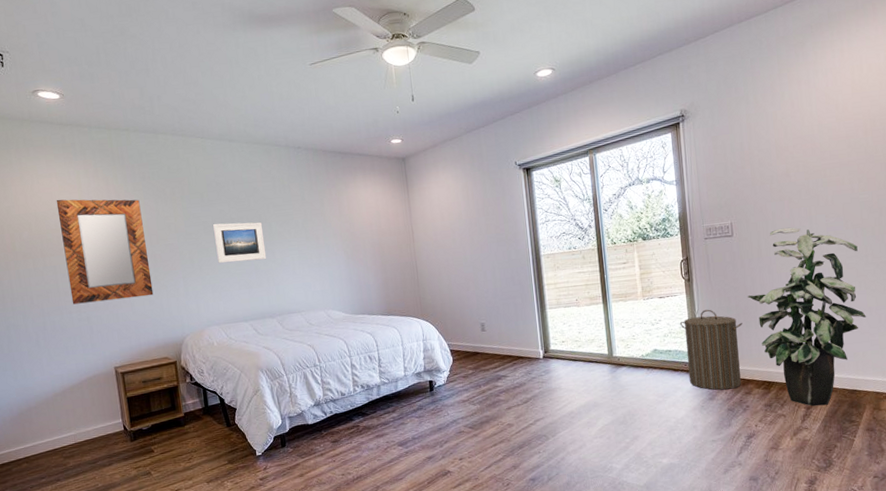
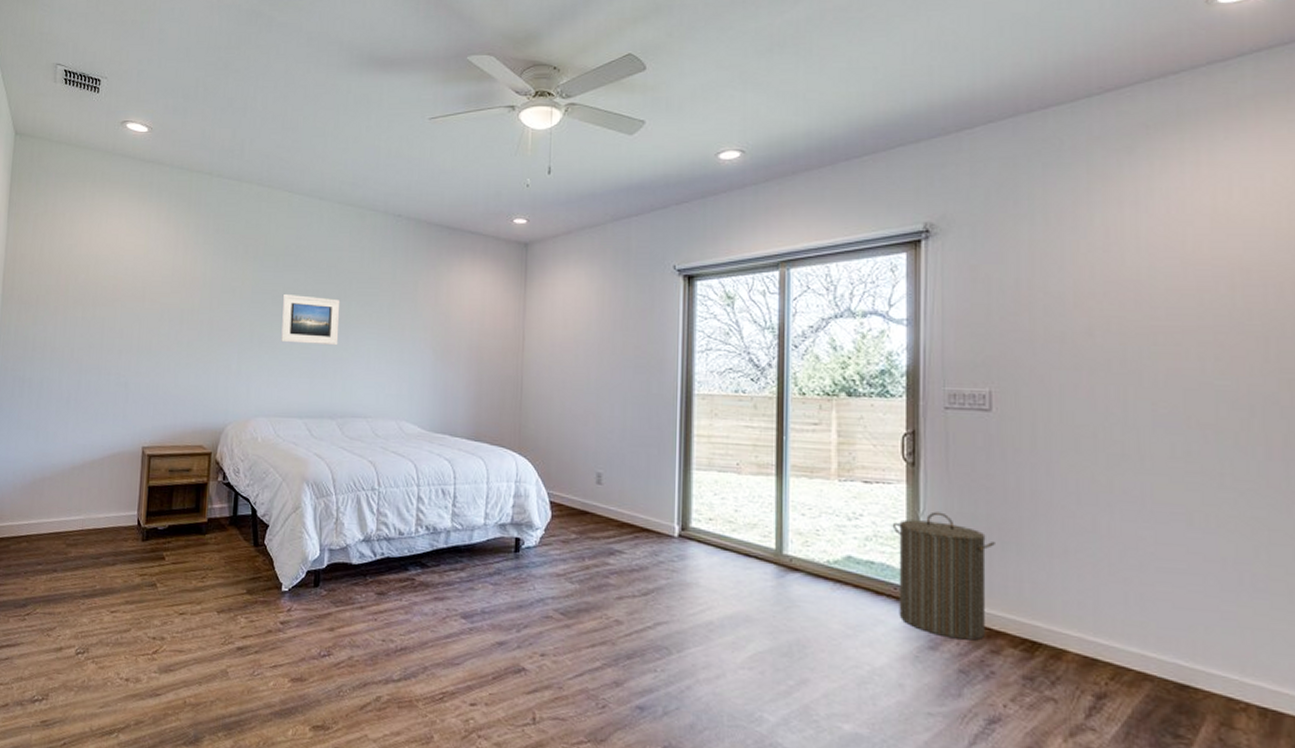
home mirror: present [56,199,154,305] -> none [113,243,208,369]
indoor plant: present [747,227,866,406] -> none [1006,411,1215,700]

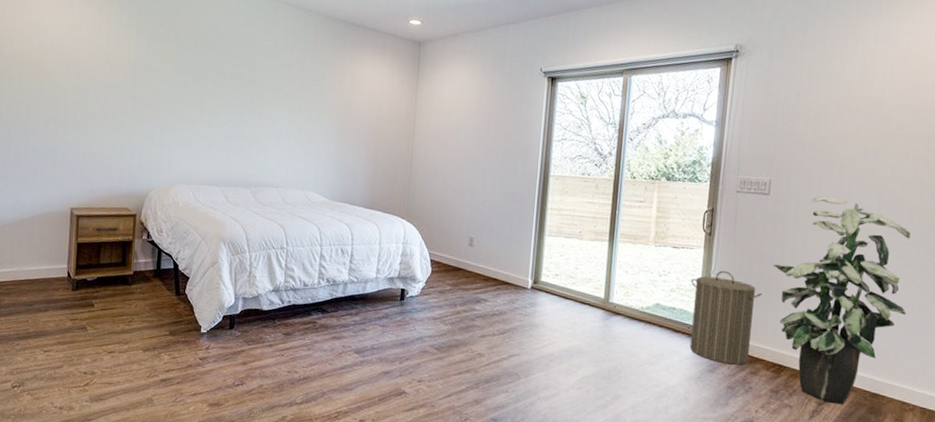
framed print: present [281,293,341,346] -> none [201,75,255,124]
indoor plant: none [1006,411,1215,700] -> present [772,196,911,405]

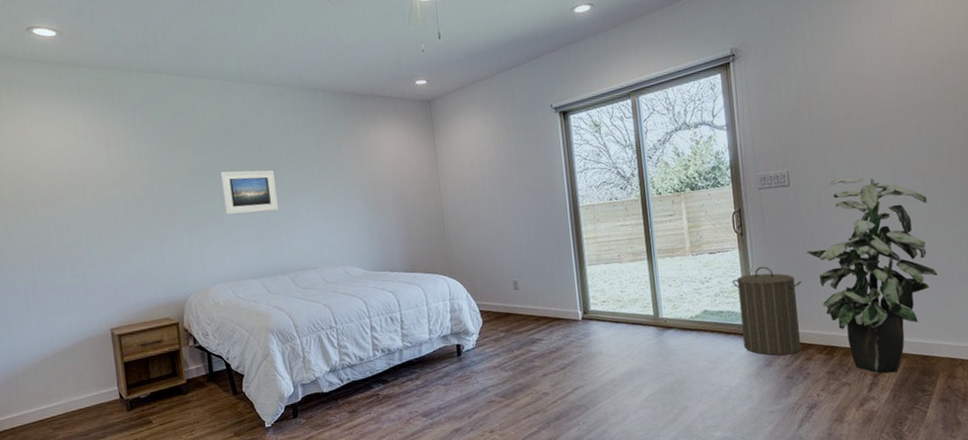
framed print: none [201,75,255,124] -> present [220,170,279,215]

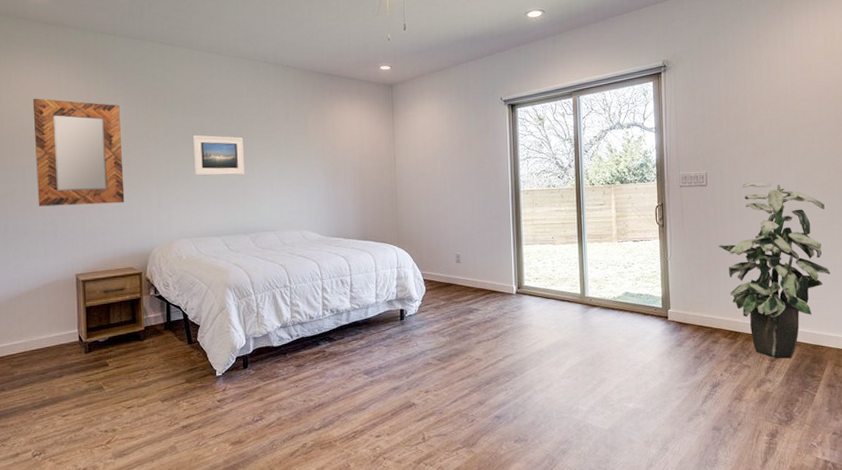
home mirror: none [50,145,155,260] -> present [32,98,125,207]
laundry hamper: present [732,266,802,356] -> none [652,256,713,337]

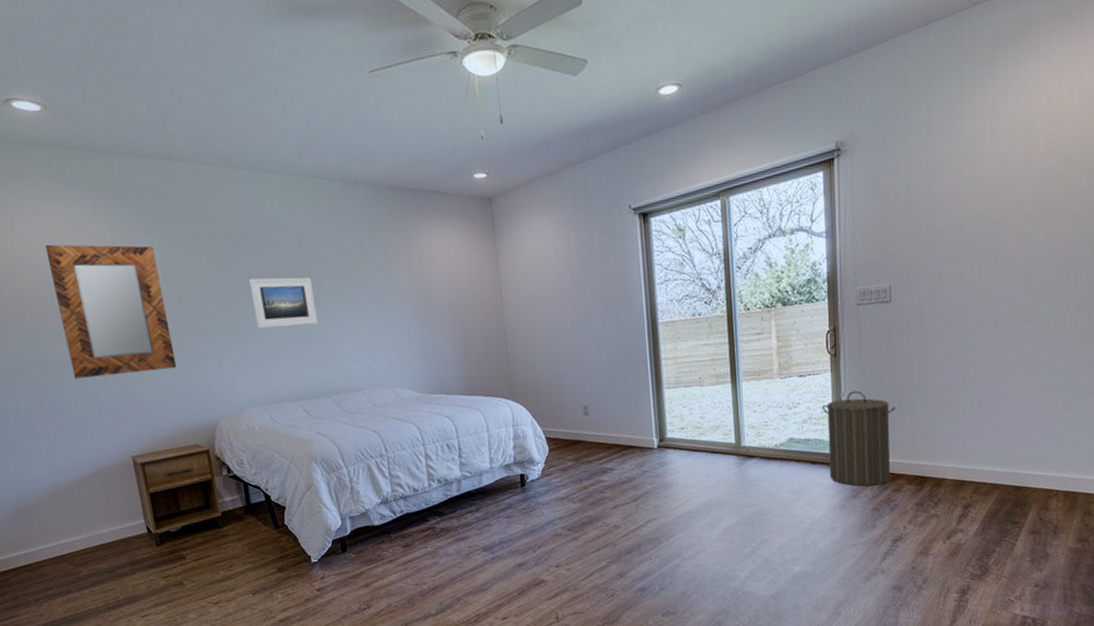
laundry hamper: none [652,256,713,337] -> present [821,390,896,487]
indoor plant: present [718,181,830,359] -> none [903,292,1041,505]

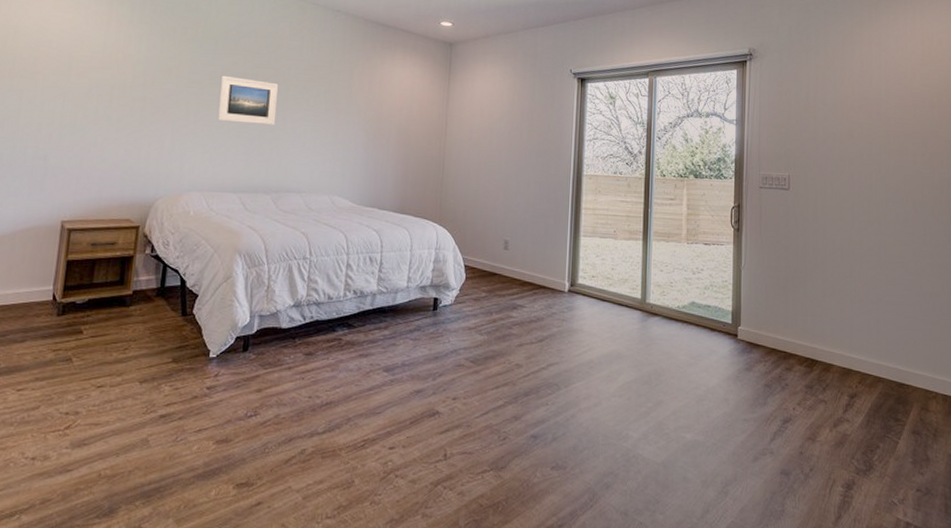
home mirror: present [44,244,177,379] -> none [30,15,143,144]
laundry hamper: present [821,390,896,487] -> none [723,265,790,362]

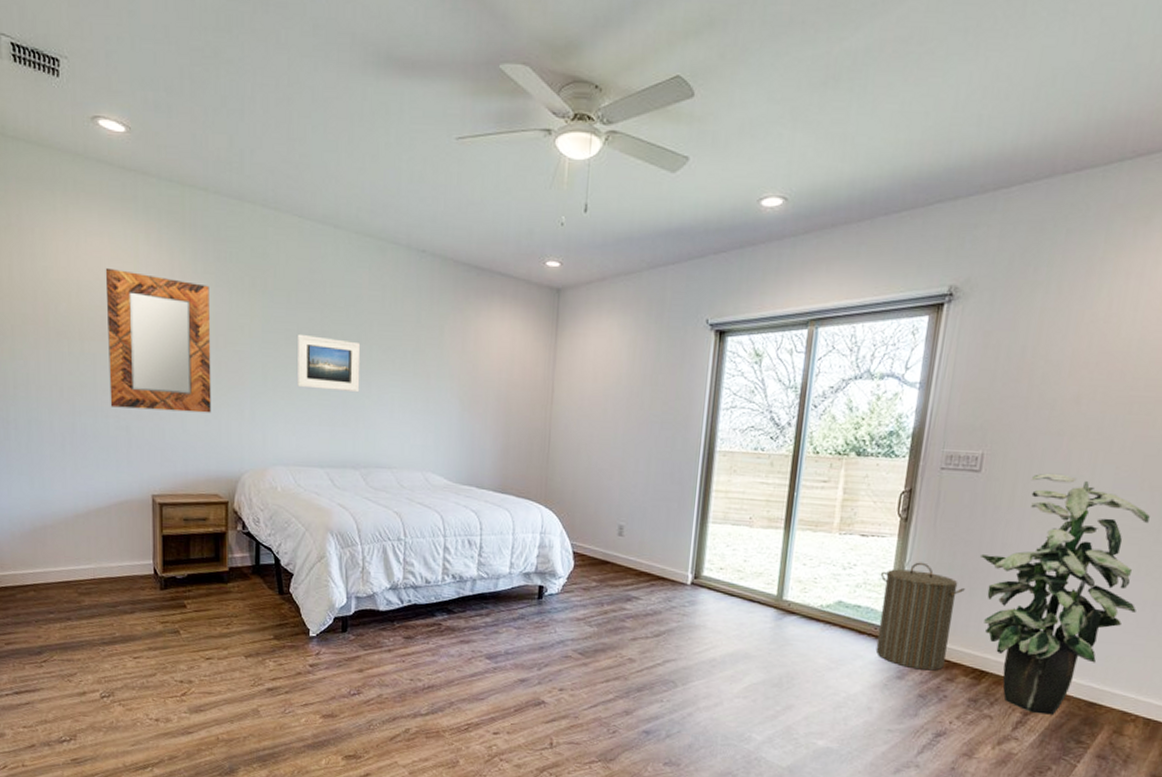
home mirror: none [30,15,143,144] -> present [105,267,212,413]
laundry hamper: none [723,265,790,362] -> present [875,562,965,671]
indoor plant: none [797,190,920,396] -> present [979,473,1150,715]

